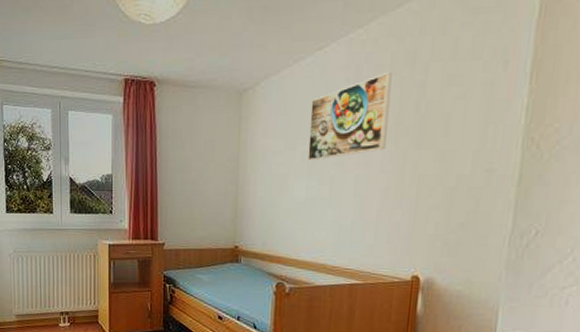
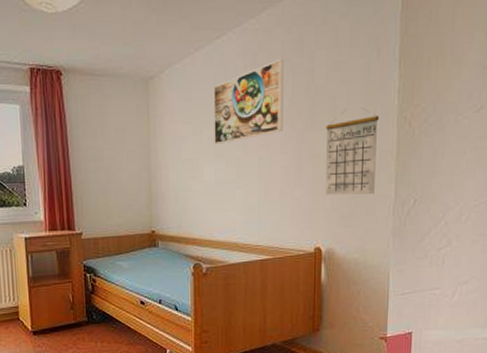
calendar: none [429,126,500,223] -> present [326,107,379,195]

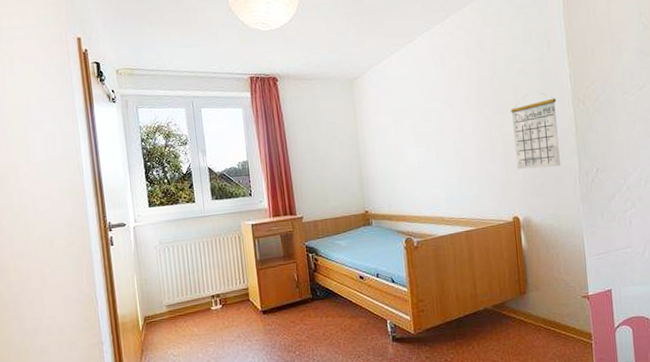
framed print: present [214,58,284,145] -> none [410,56,474,132]

